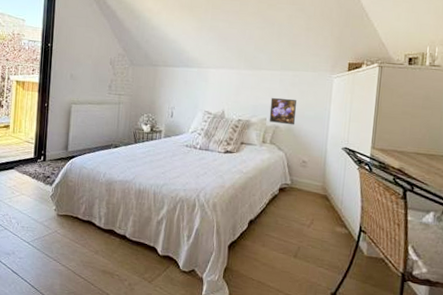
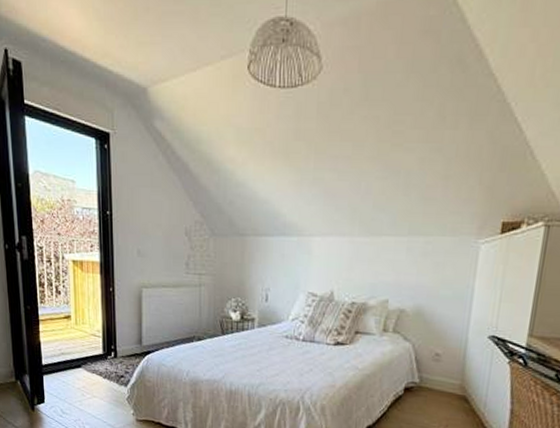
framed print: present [269,97,297,125] -> none [391,272,430,308]

